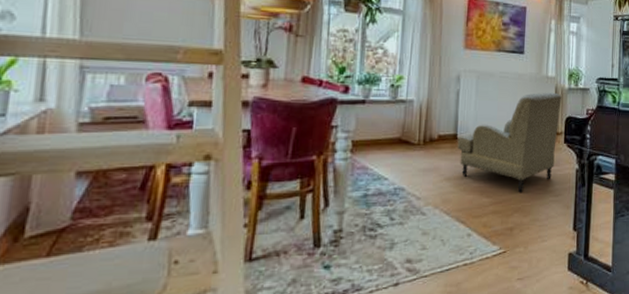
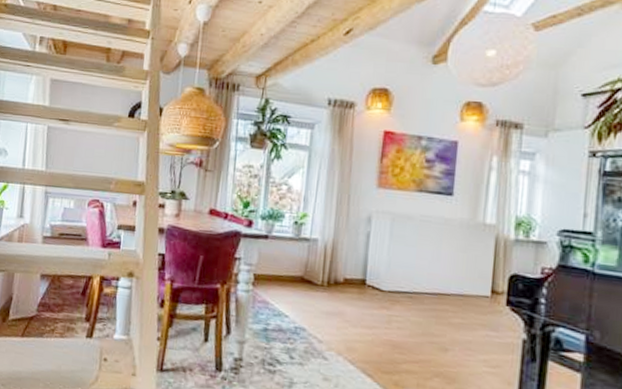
armchair: present [457,92,562,193] -> none [365,242,505,356]

